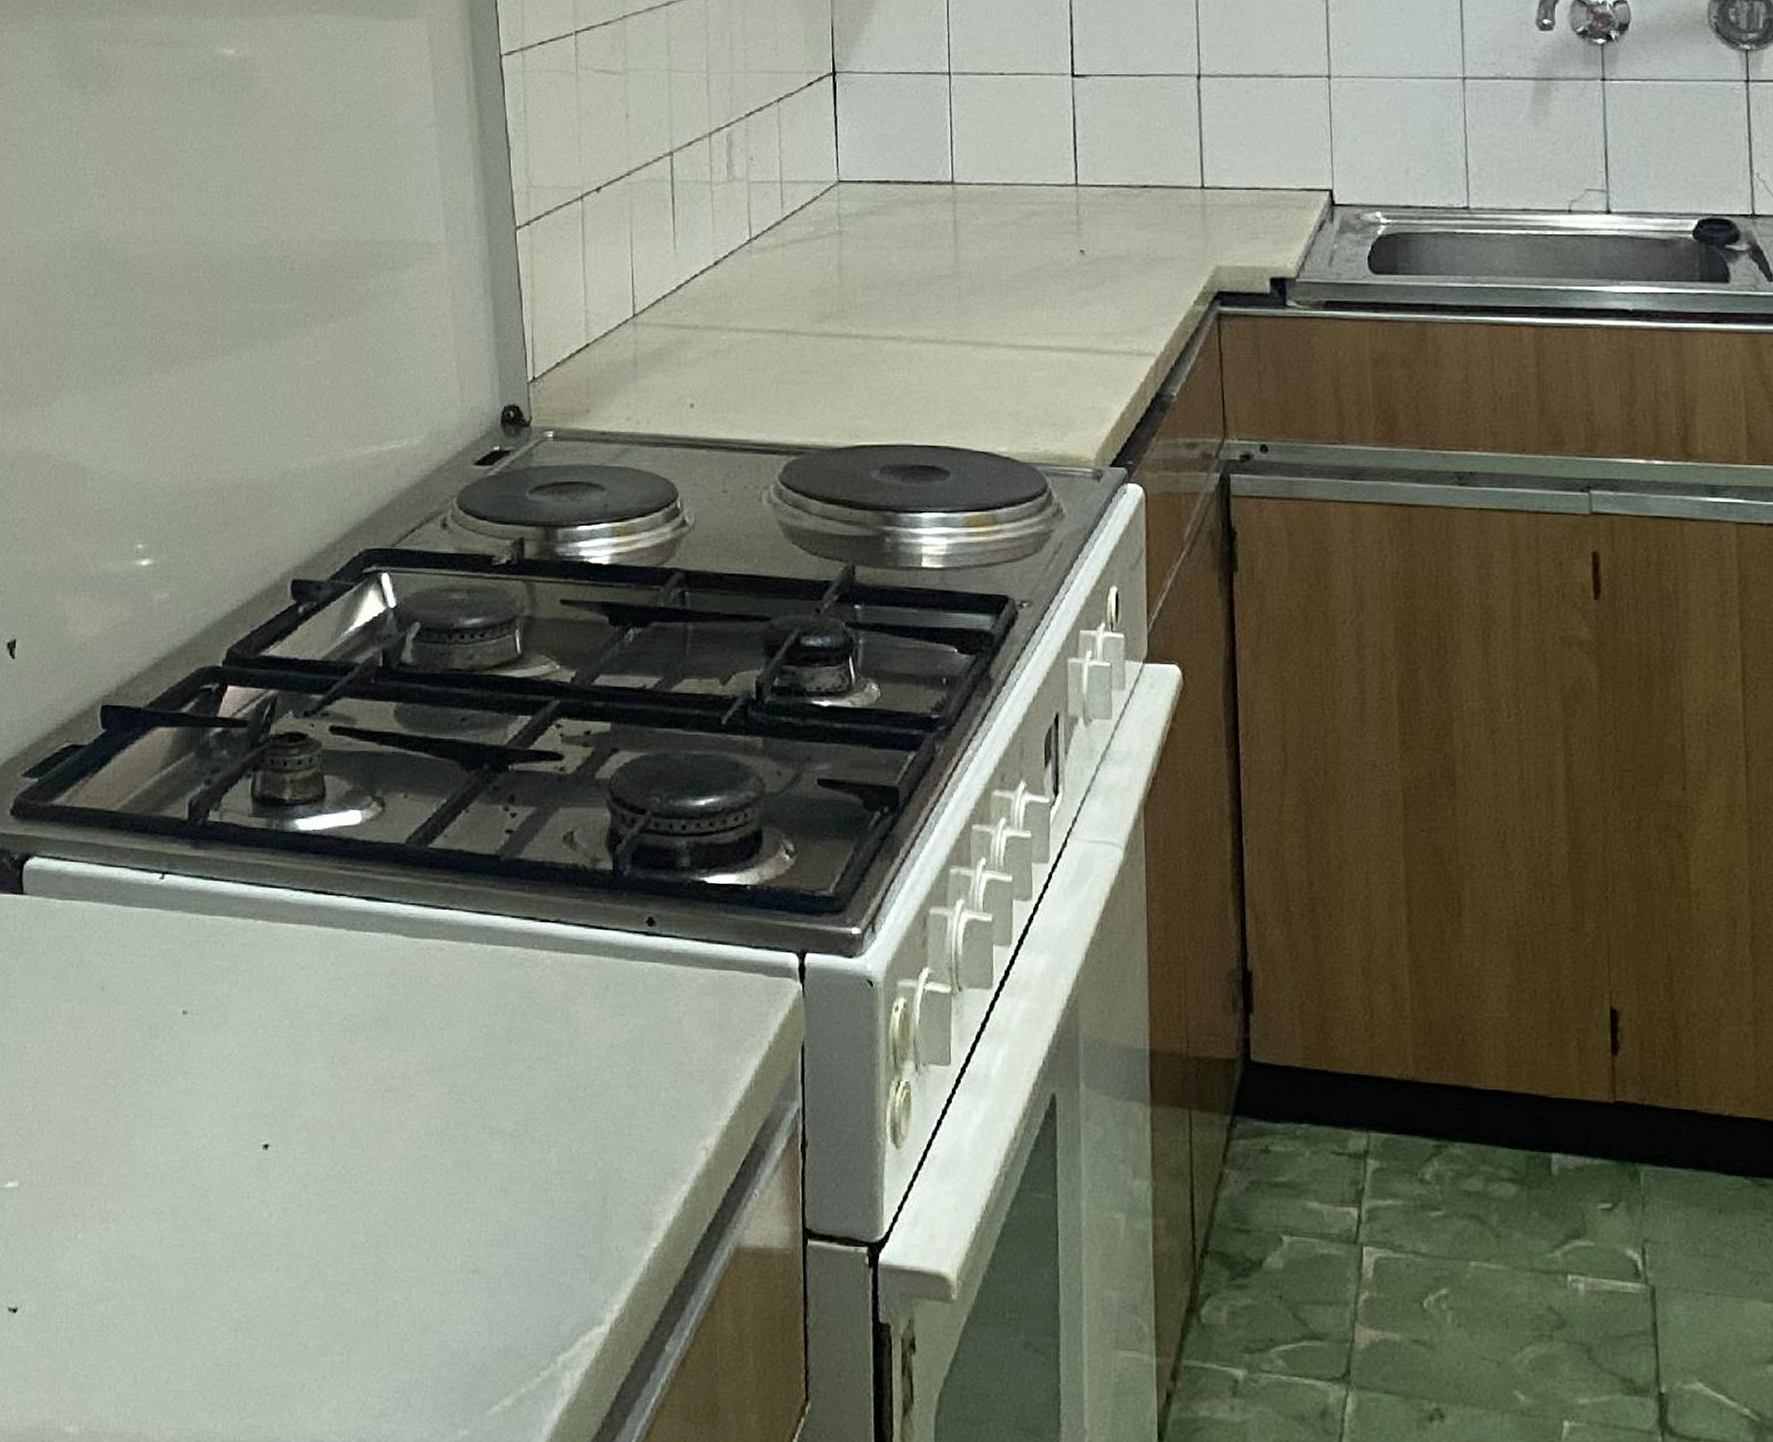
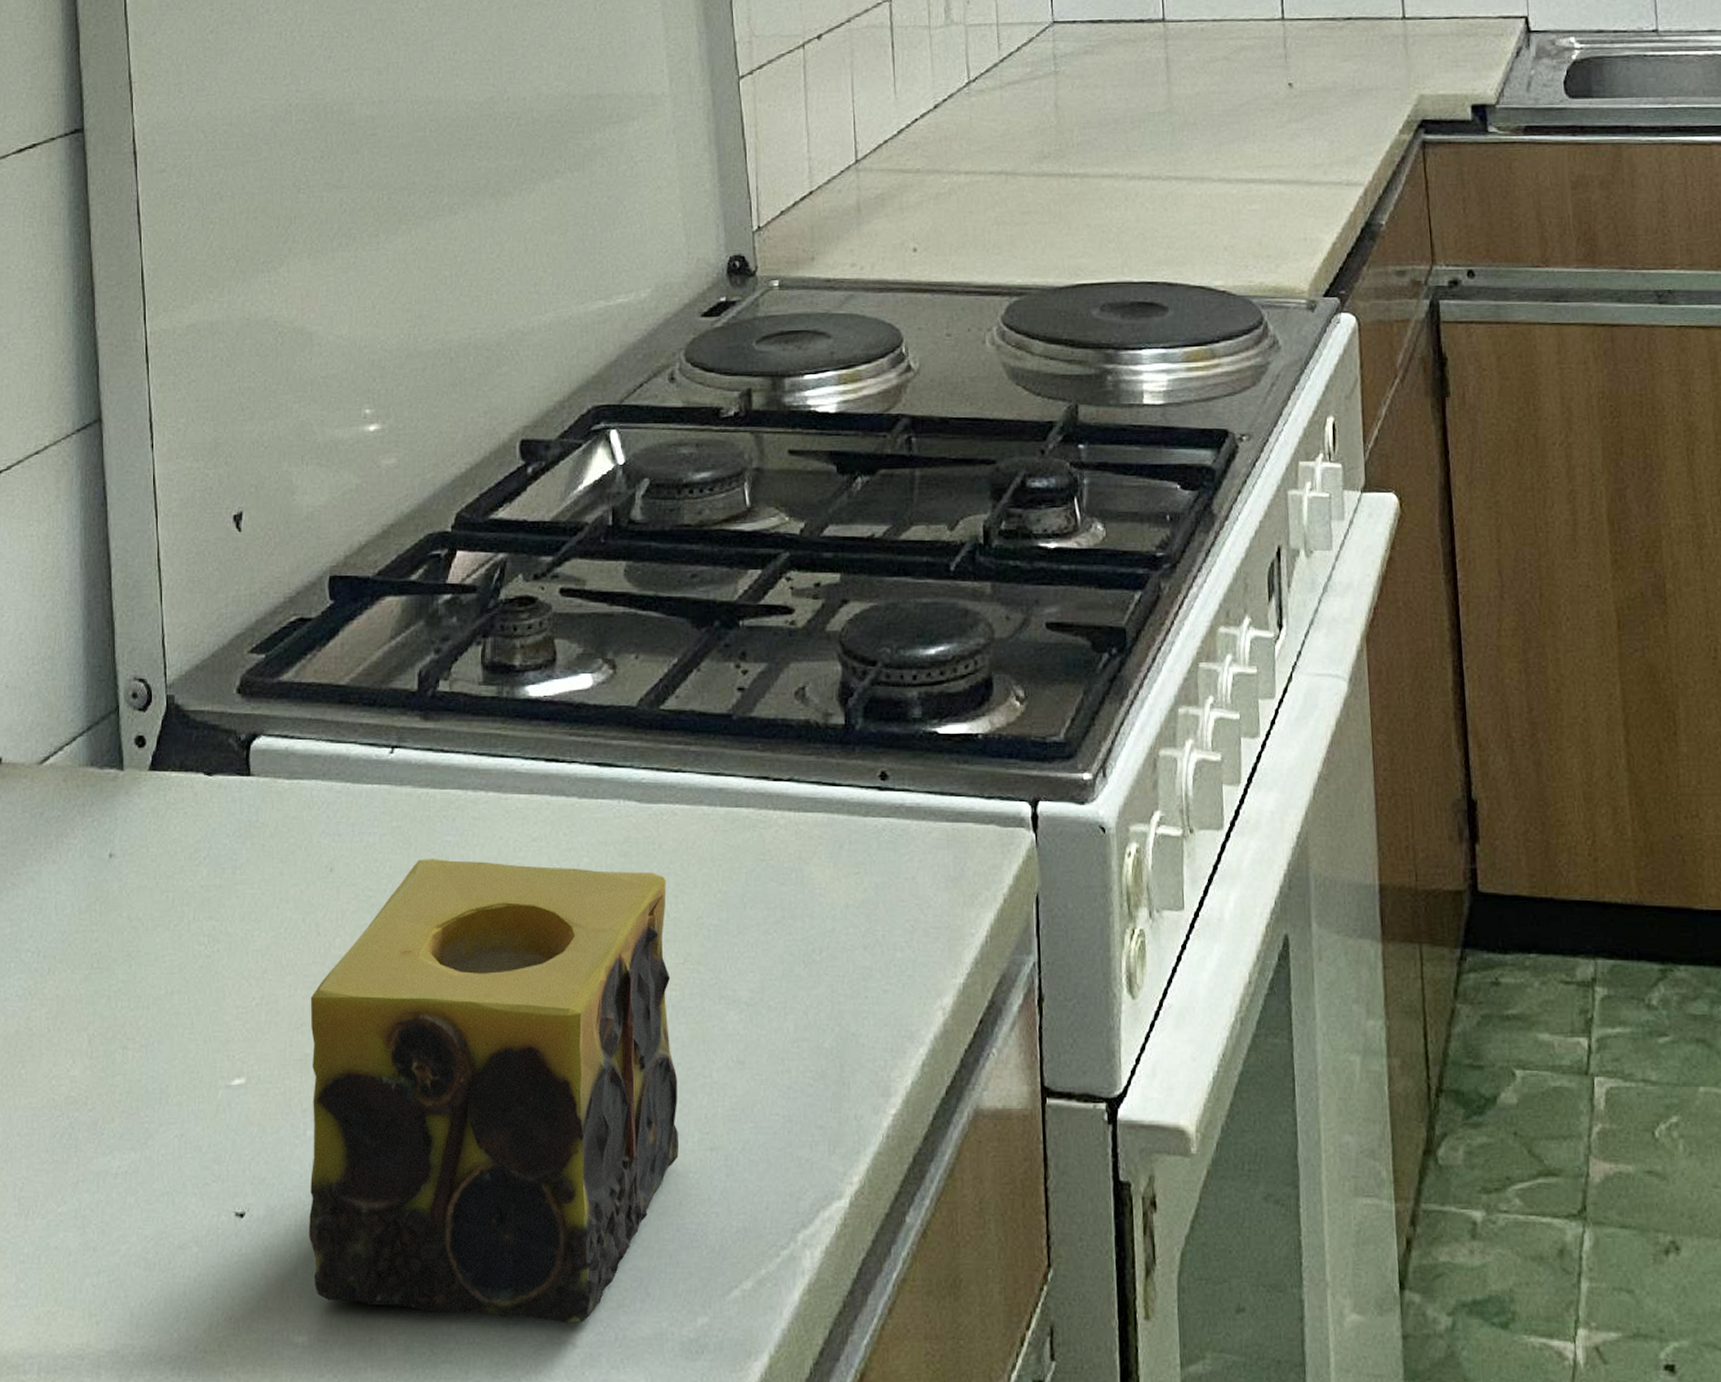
candle: none [80,981,442,1429] -> present [309,859,679,1324]

